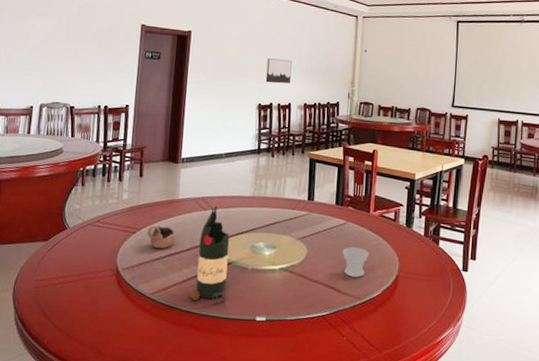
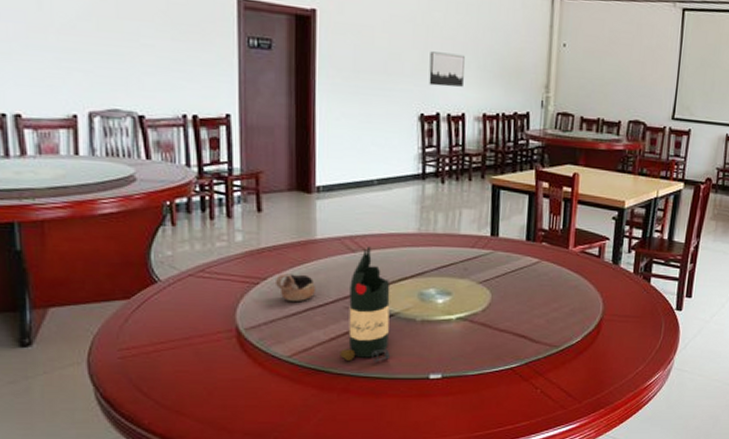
cup: present [342,246,370,278] -> none [535,288,568,324]

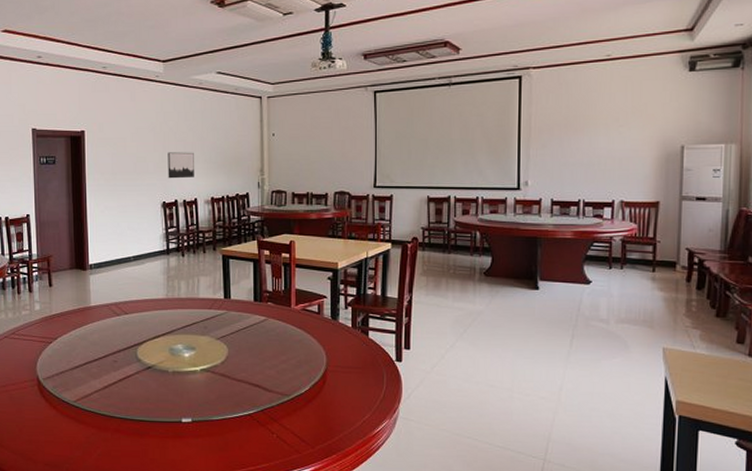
cup: present [276,273,315,303] -> none [64,334,91,357]
bottle: present [340,246,390,362] -> none [111,311,149,407]

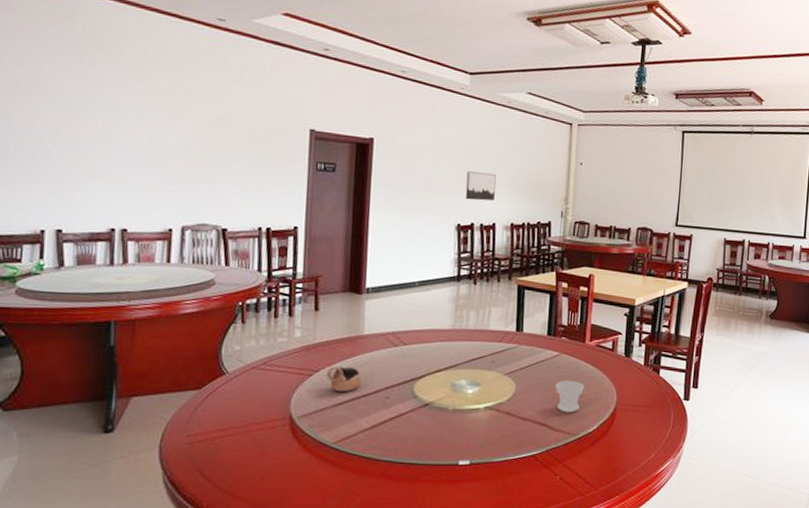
cup: none [64,334,91,357] -> present [327,366,361,393]
cup: none [265,343,294,374] -> present [555,380,585,413]

